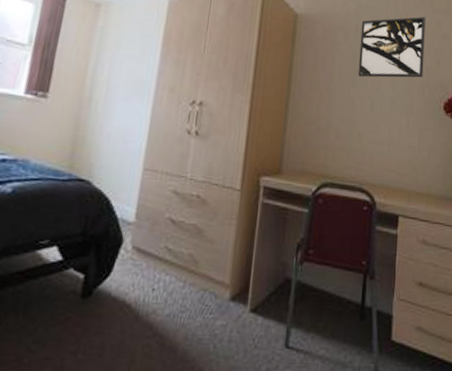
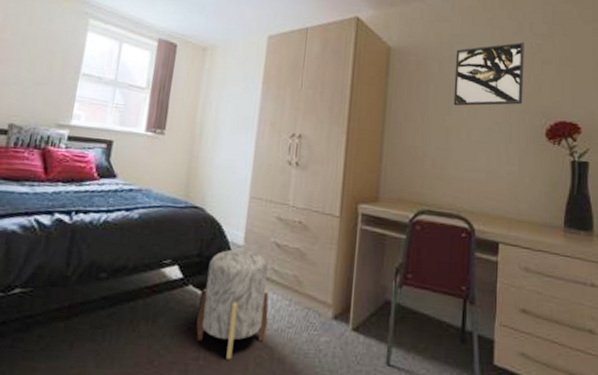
stool: none [76,227,161,351] -> present [196,249,269,360]

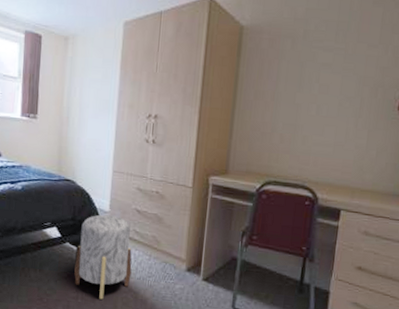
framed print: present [453,41,524,106] -> none [304,12,385,83]

